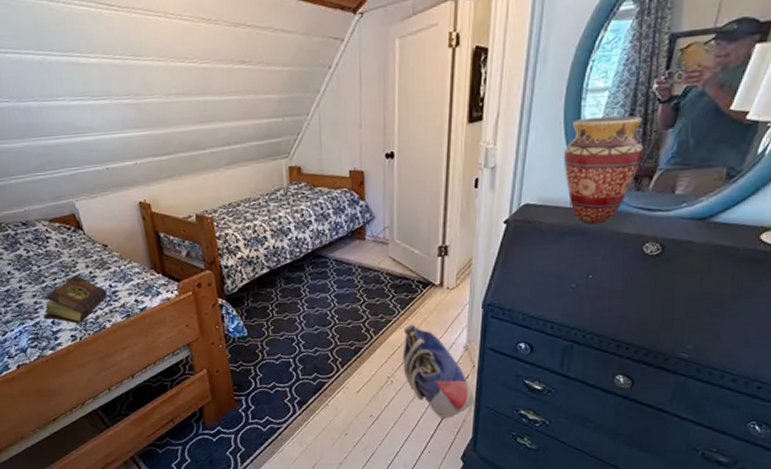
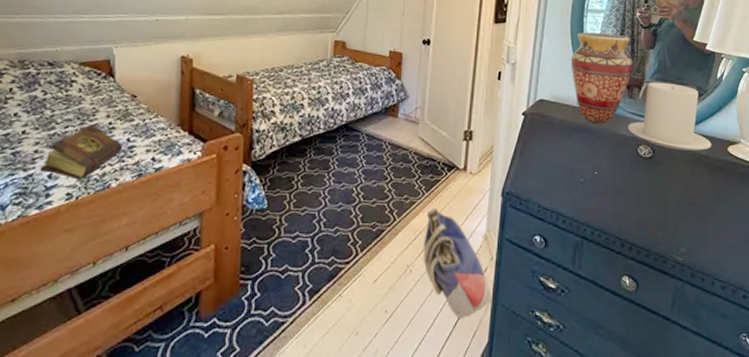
candle: none [631,167,740,244] -> present [627,82,712,151]

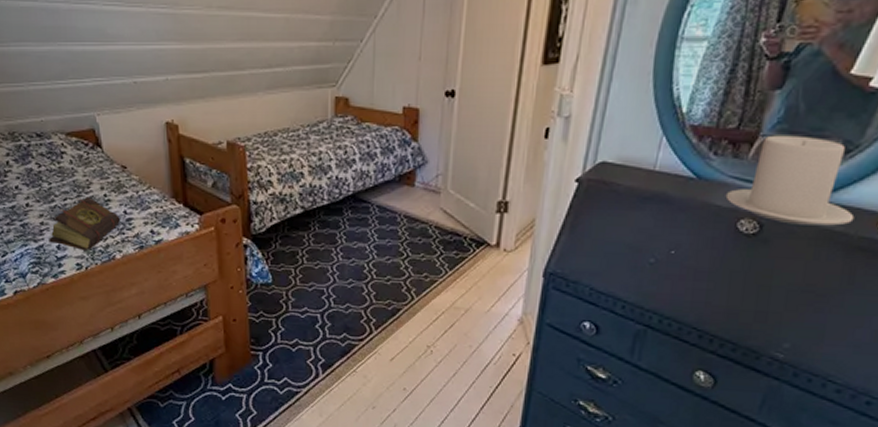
tote bag: present [423,208,492,319] -> none [446,287,527,402]
vase: present [570,32,633,125] -> none [649,69,746,193]

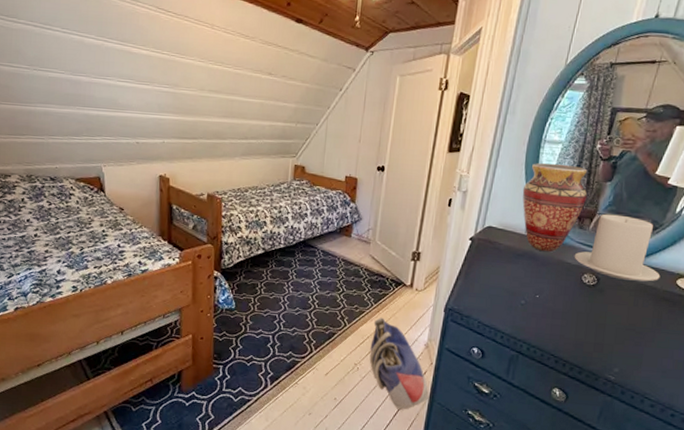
book: present [49,195,121,250] -> none [51,230,115,276]
tote bag: none [446,287,527,402] -> present [369,317,430,411]
vase: none [649,69,746,193] -> present [522,163,588,252]

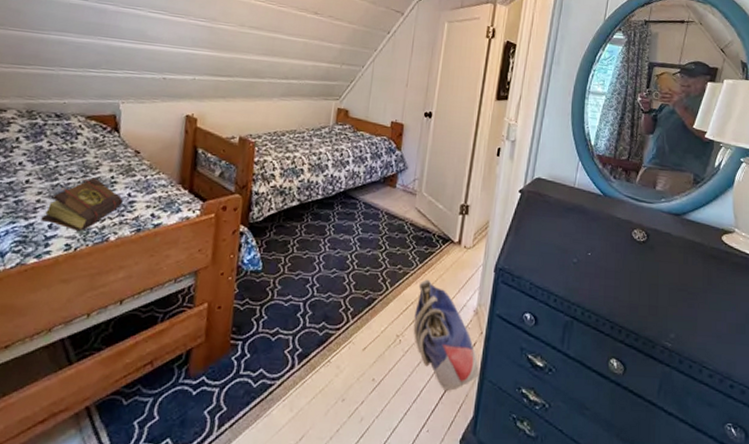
book: none [51,230,115,276] -> present [41,176,124,231]
vase: present [522,163,588,252] -> none [569,113,632,206]
candle: present [574,214,660,282] -> none [623,166,706,238]

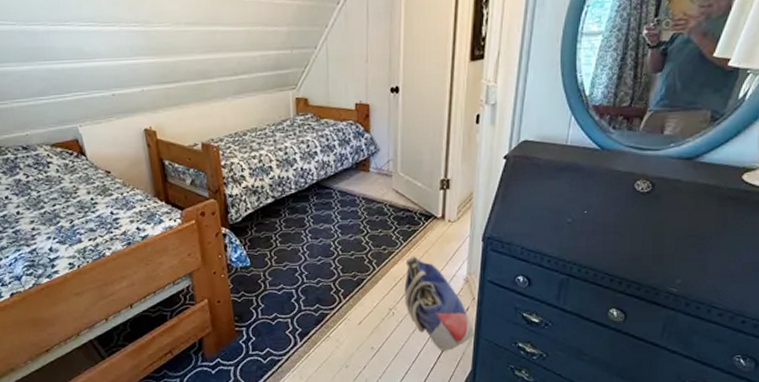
book: present [41,176,124,231] -> none [41,200,109,250]

